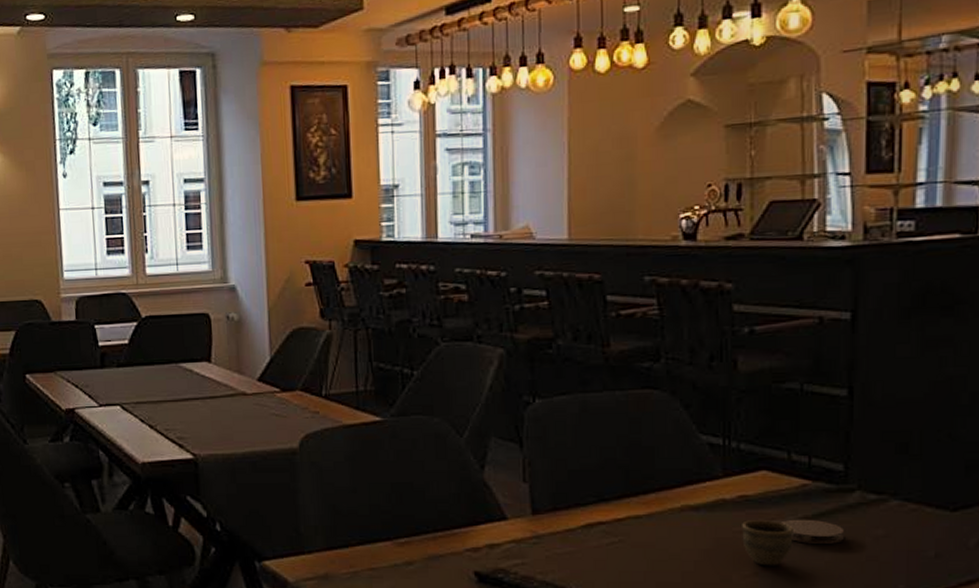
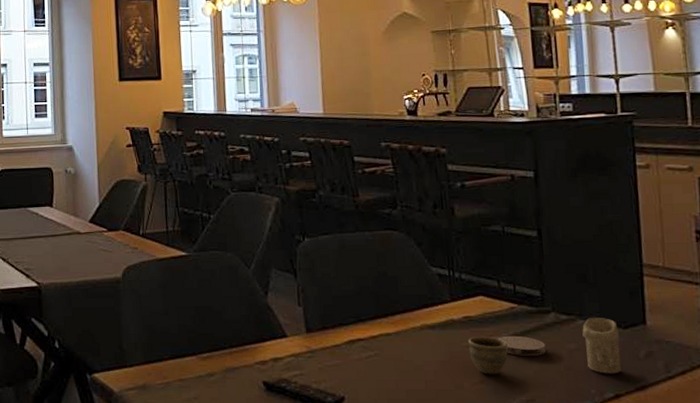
candle: none [895,498,944,566] -> present [582,318,621,374]

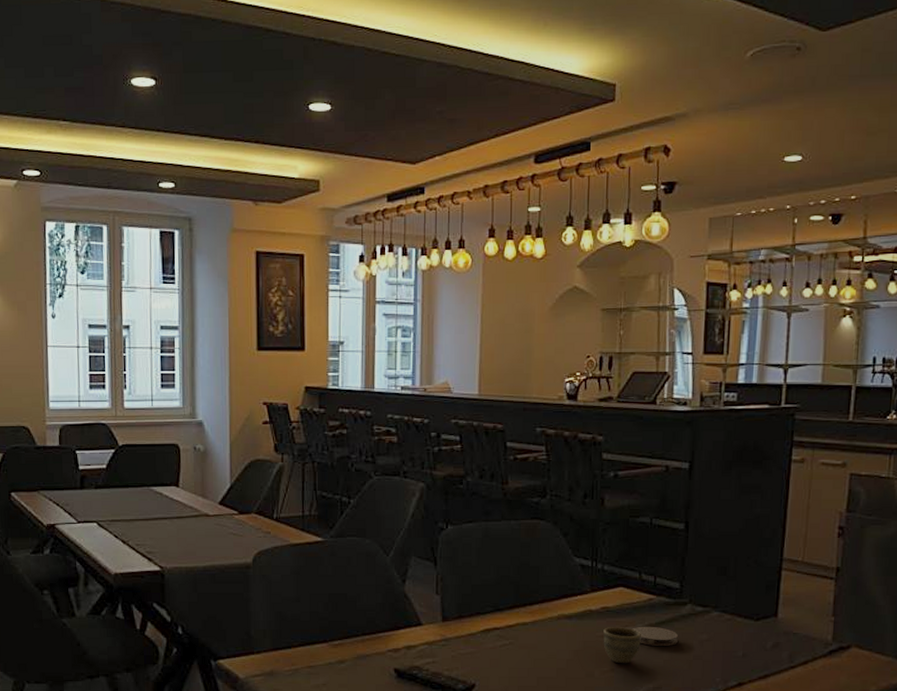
candle: present [582,318,621,374] -> none [715,610,750,664]

